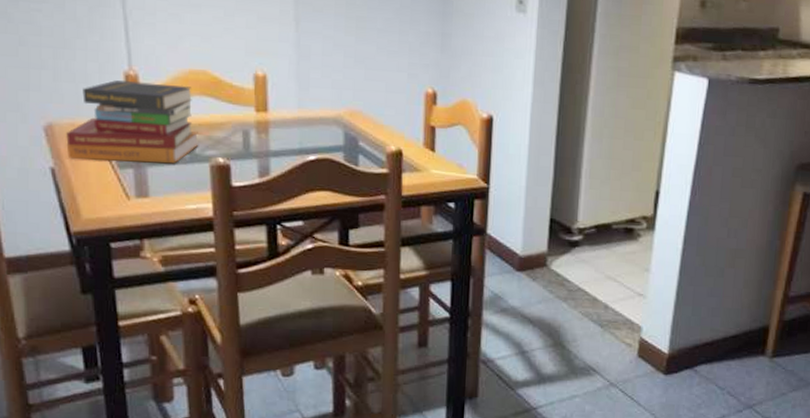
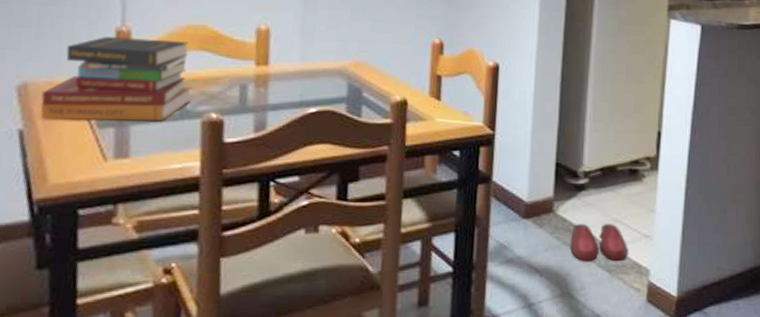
slippers: none [563,279,621,317] -> present [570,223,628,262]

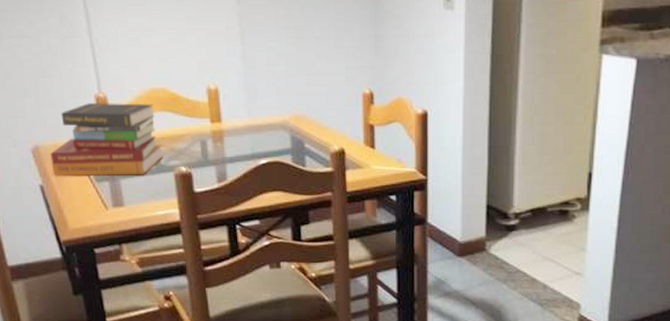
slippers: present [570,223,628,262] -> none [503,261,559,297]

